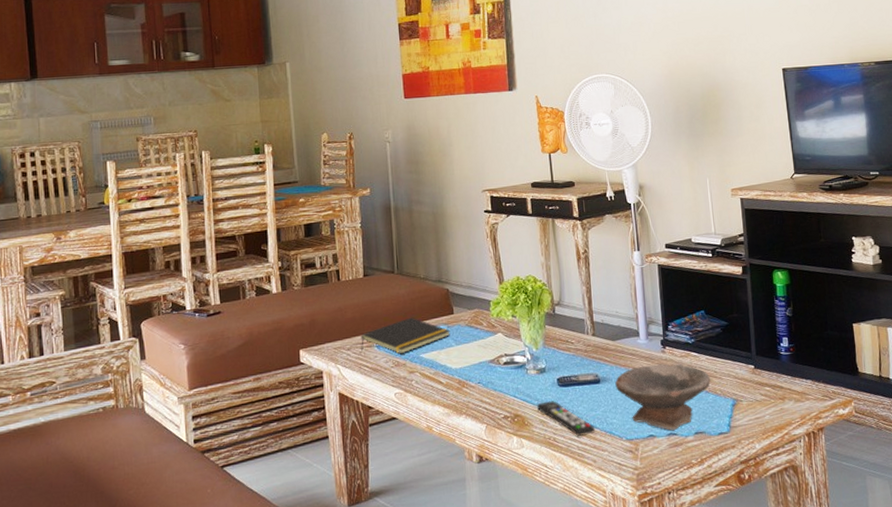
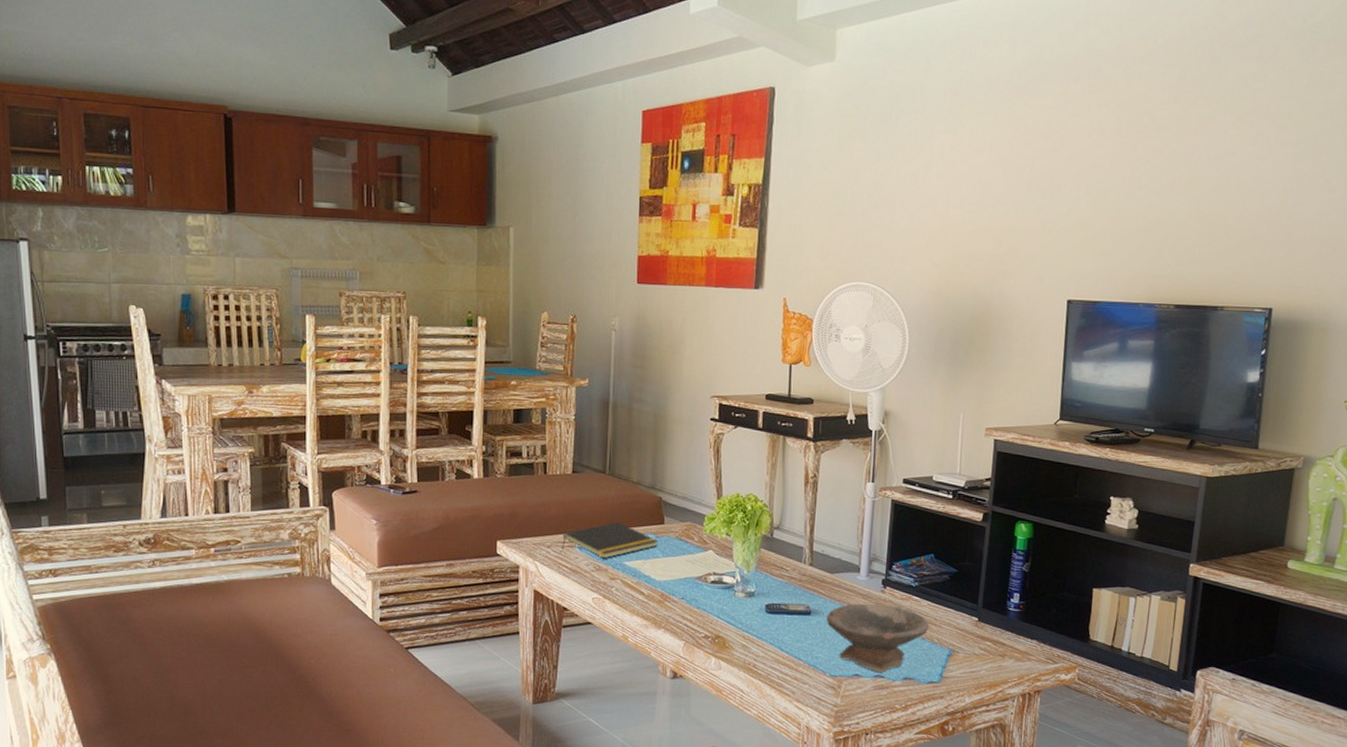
remote control: present [537,401,595,436] -> none [741,626,798,666]

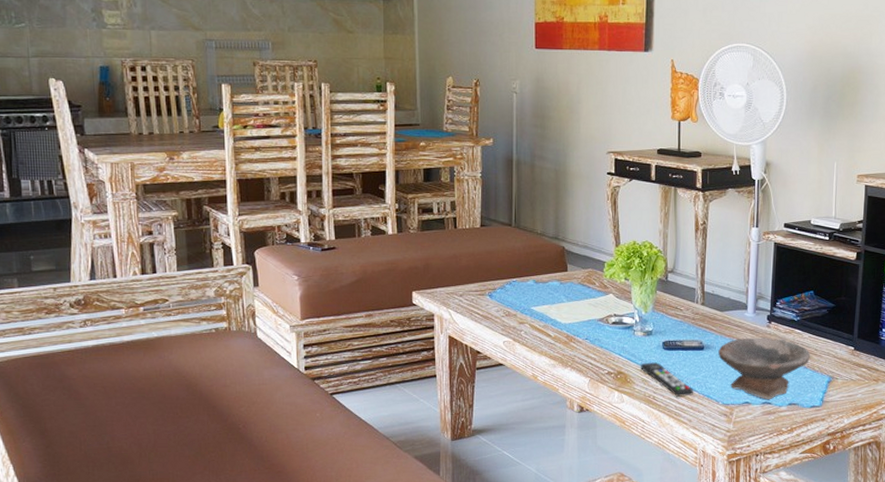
notepad: present [562,522,658,559] -> none [473,270,563,305]
remote control: none [741,626,798,666] -> present [641,362,693,397]

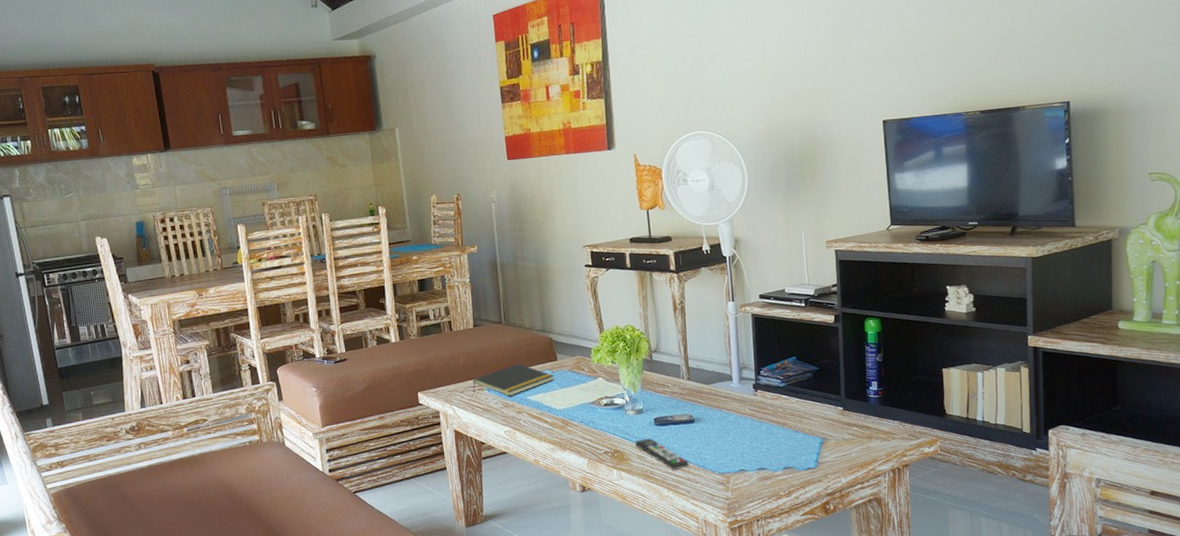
notepad: none [473,270,563,305] -> present [472,363,555,397]
bowl: present [718,337,810,400] -> none [708,405,800,466]

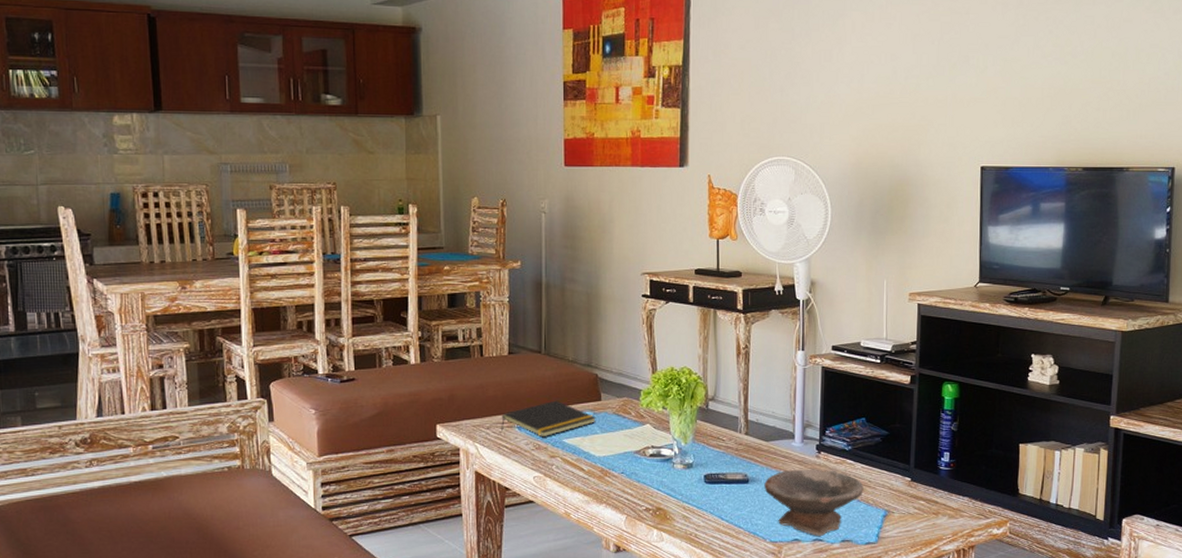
remote control: present [635,438,689,470] -> none [681,497,738,534]
bowl: none [708,405,800,466] -> present [764,469,864,537]

